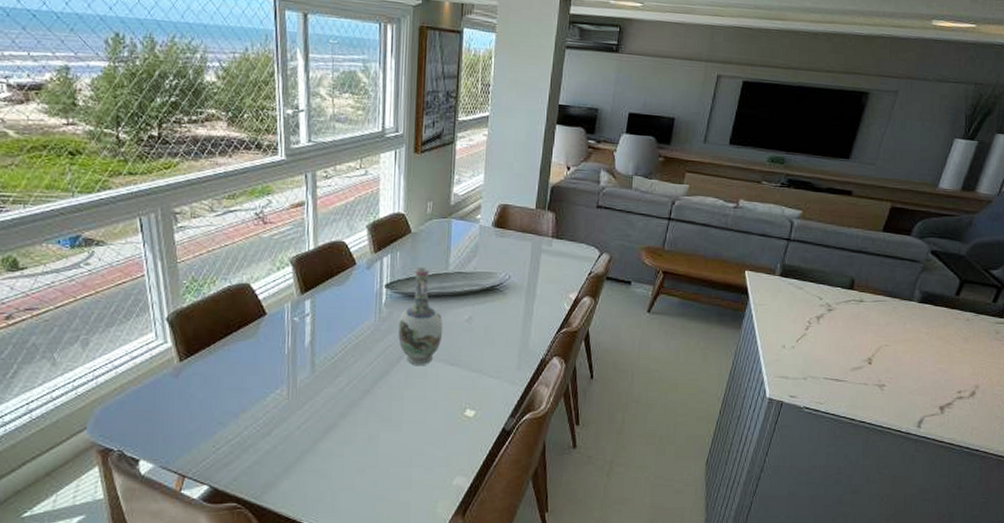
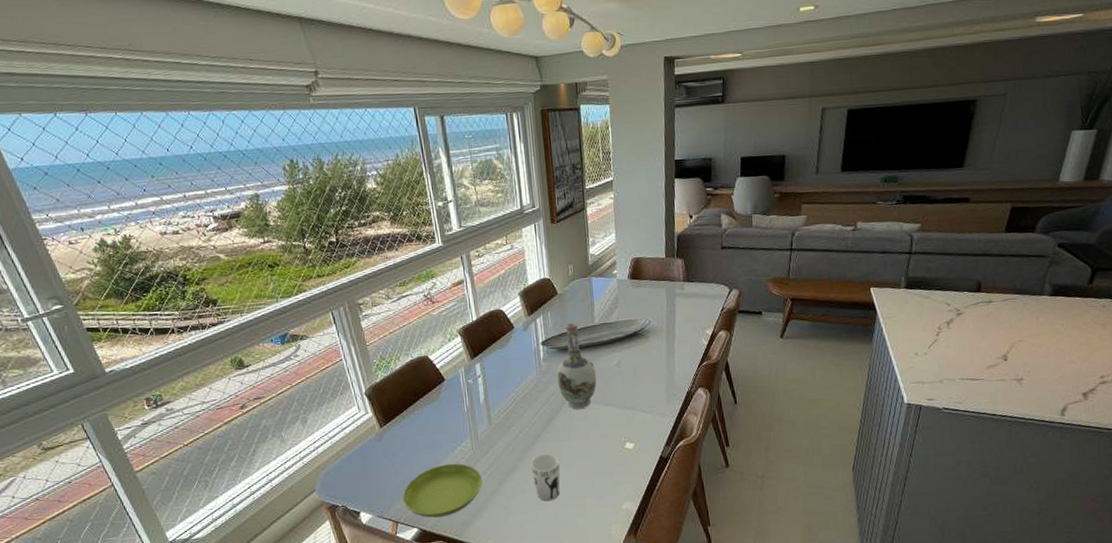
saucer: none [194,412,295,475] -> present [402,463,483,518]
cup: none [354,412,389,468] -> present [530,453,560,502]

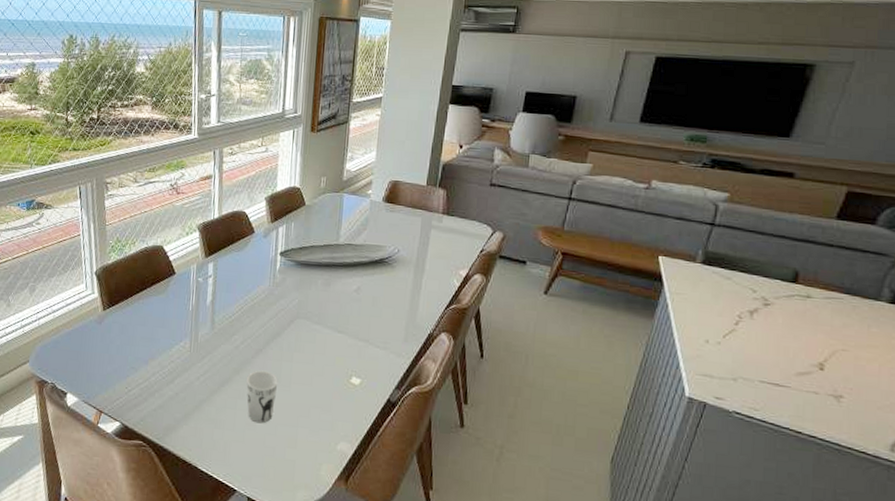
saucer: present [402,463,483,518] -> none [110,360,195,416]
vase: present [556,322,597,410] -> none [289,237,333,331]

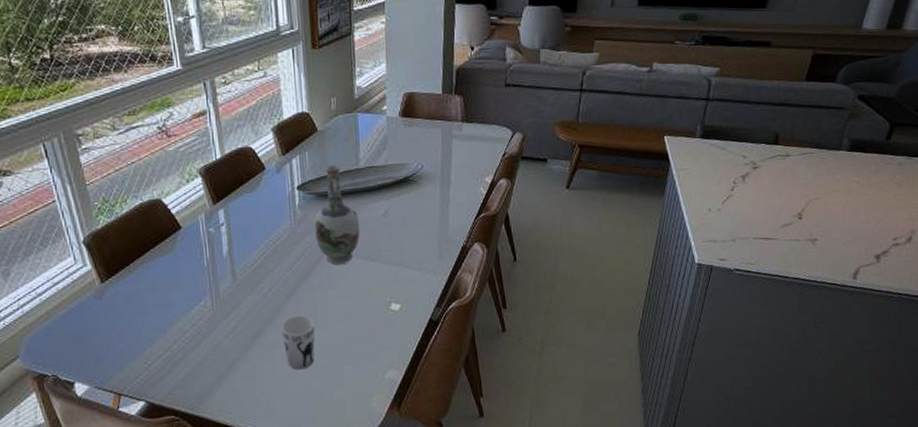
vase: none [289,237,333,331] -> present [313,164,361,265]

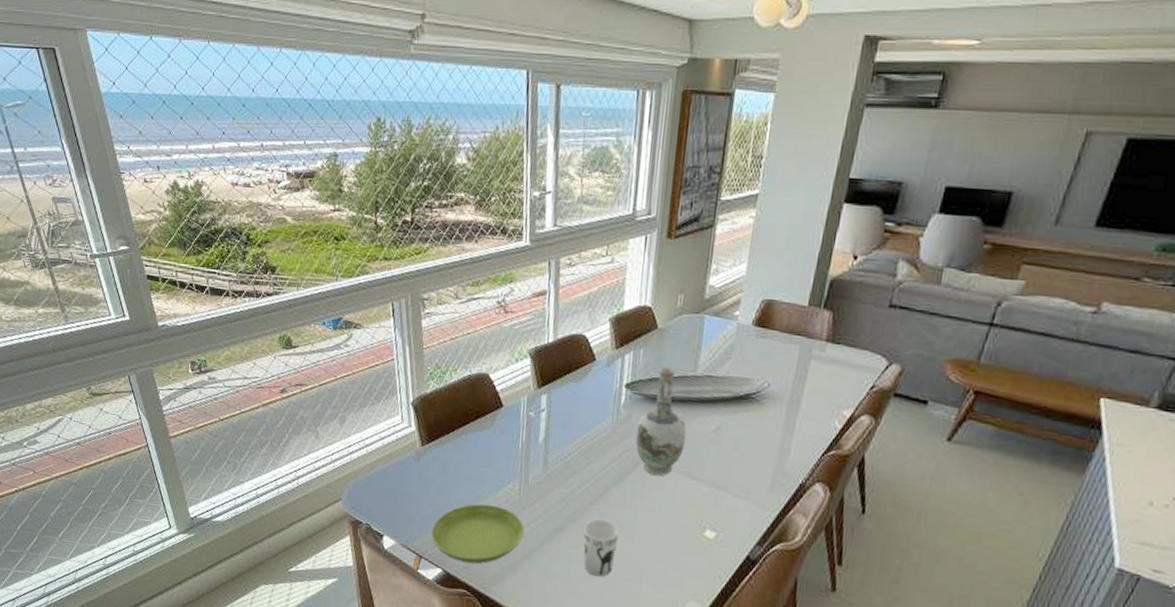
saucer: none [126,325,224,389] -> present [431,503,525,564]

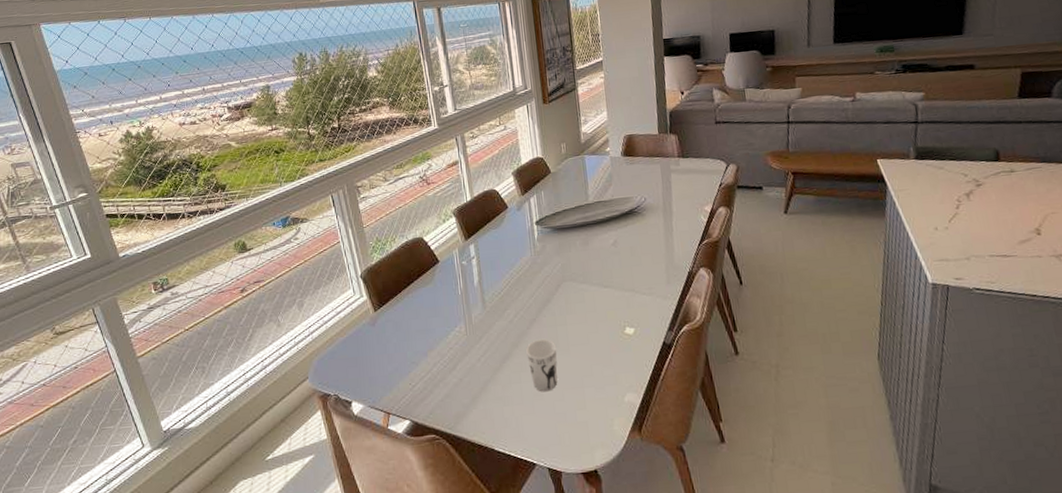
saucer: present [431,503,525,564] -> none [394,349,477,409]
vase: present [635,366,687,476] -> none [551,201,593,292]

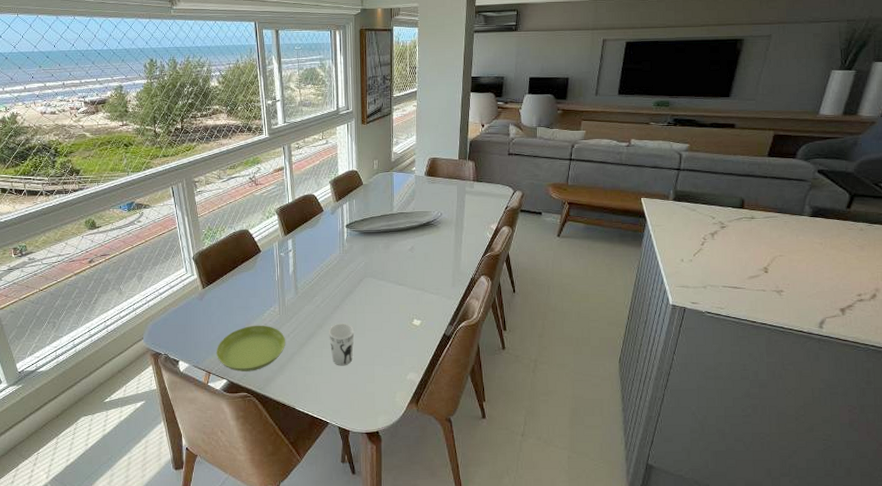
saucer: none [394,349,477,409] -> present [216,325,286,372]

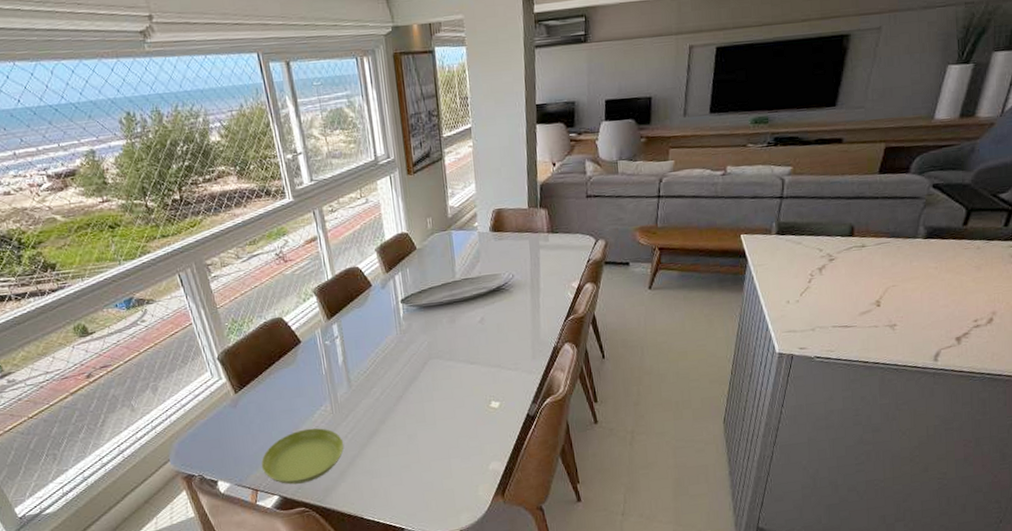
cup: present [329,323,355,366] -> none [393,414,425,464]

